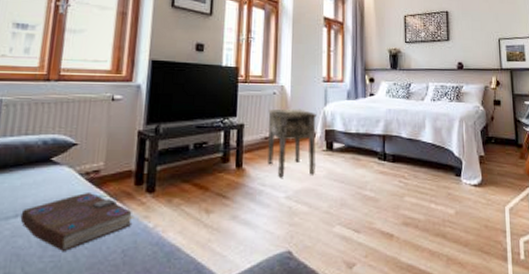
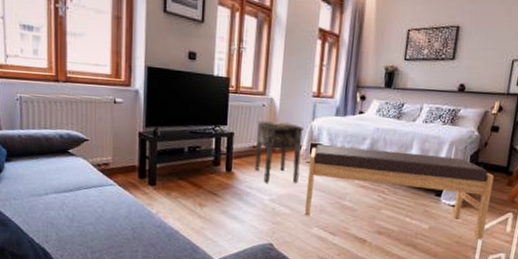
book: present [20,193,135,251] -> none [50,181,140,224]
bench: none [324,131,511,221] -> present [305,145,495,240]

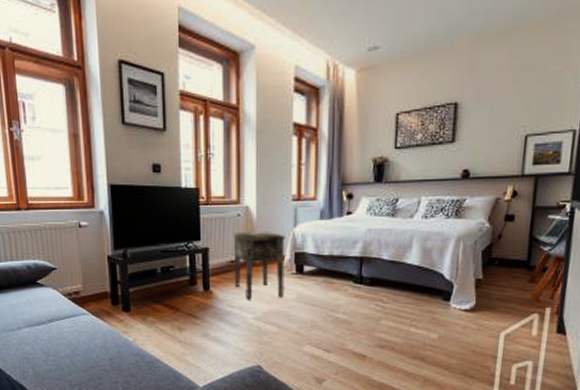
bench: present [305,145,495,240] -> none [294,253,513,347]

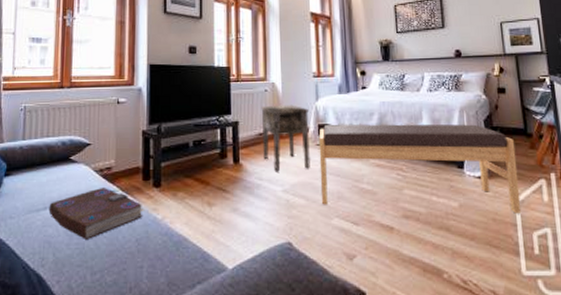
book: none [22,311,116,357] -> present [48,188,145,239]
bench: none [294,253,513,347] -> present [318,124,522,214]

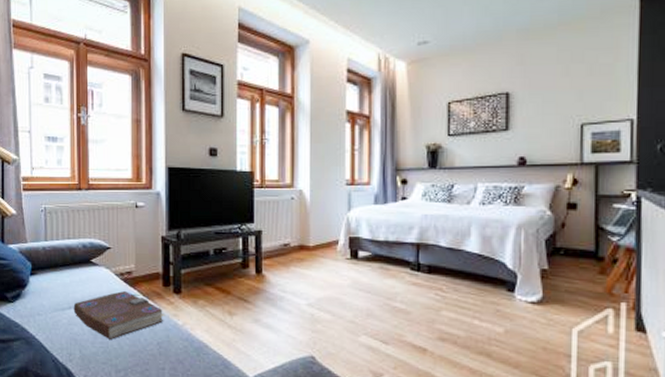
side table: present [261,104,310,172] -> none [286,214,339,285]
bench: present [318,124,522,214] -> none [348,238,581,344]

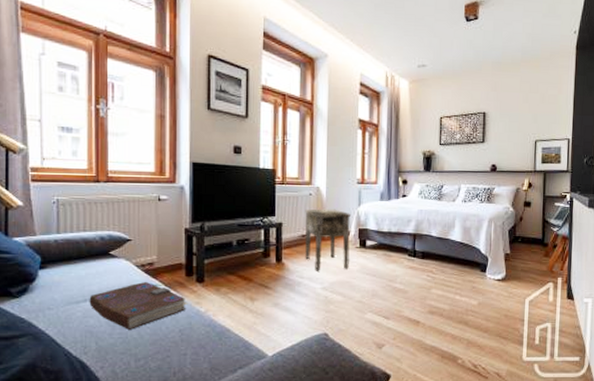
side table: none [286,214,339,285] -> present [305,209,350,271]

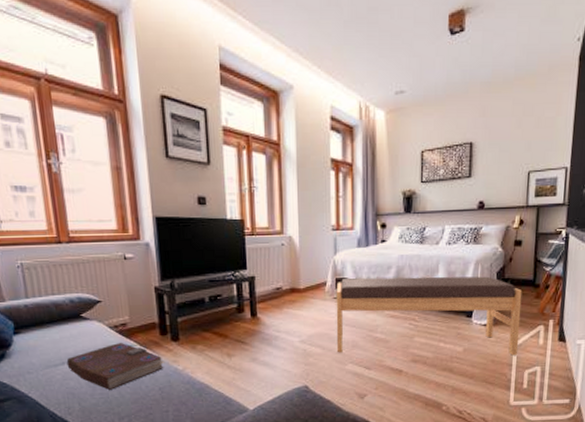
side table: present [305,209,350,271] -> none [278,259,327,325]
bench: none [357,230,532,311] -> present [336,276,523,356]

